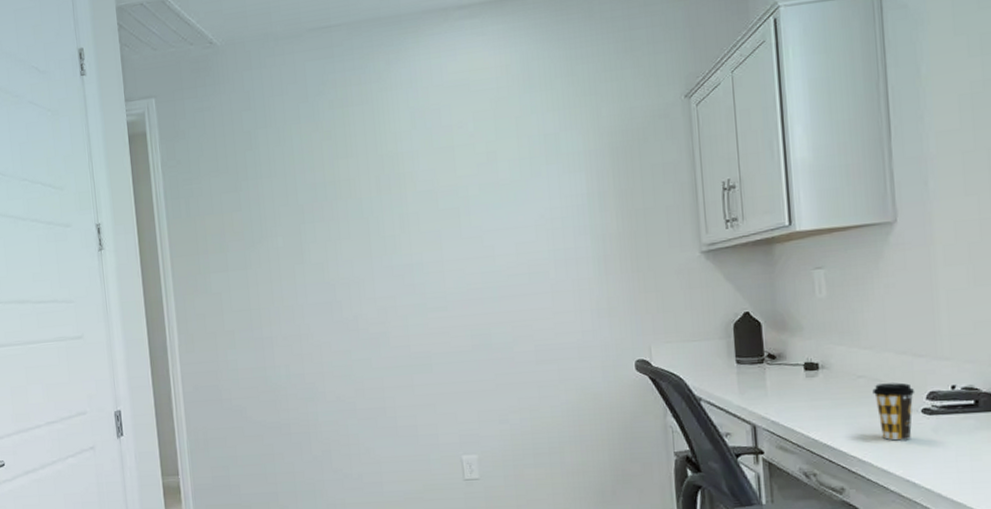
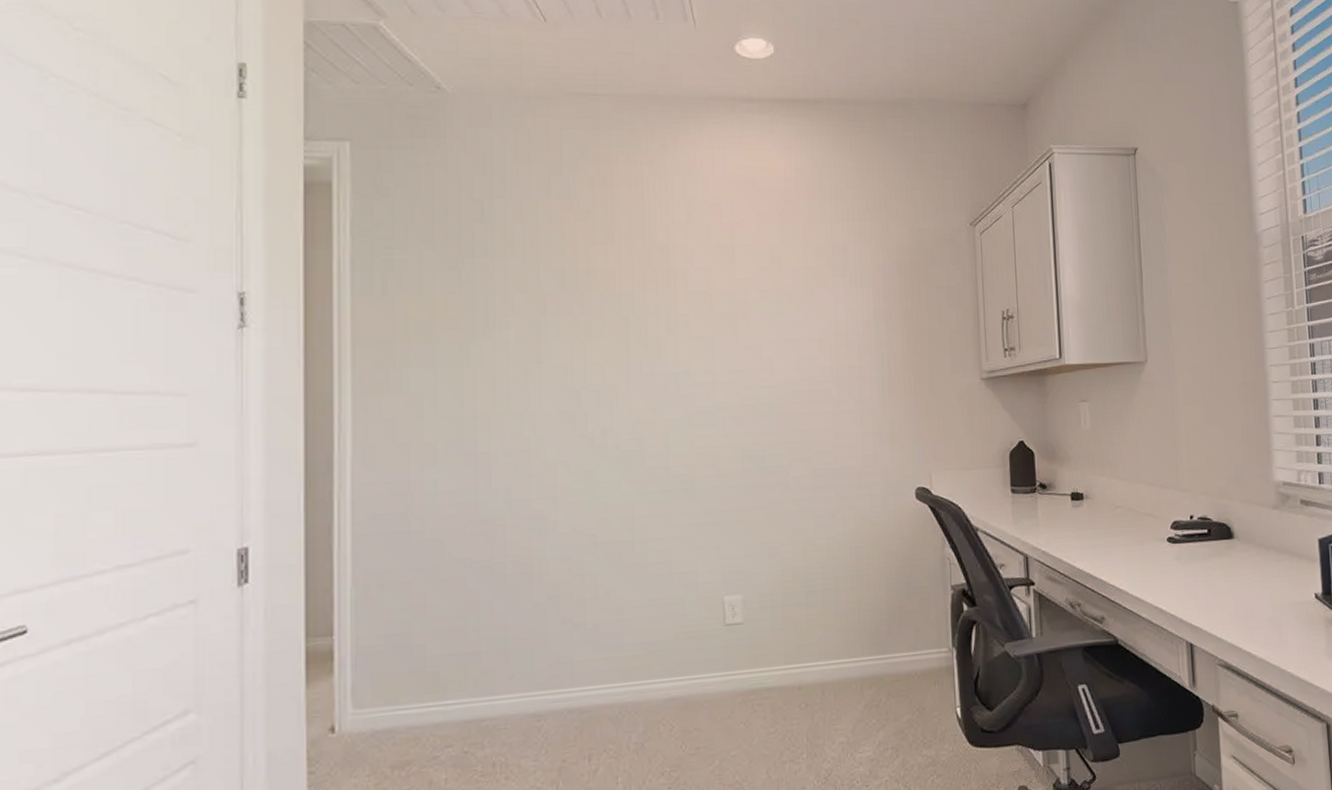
coffee cup: present [872,382,915,441] -> none [1128,513,1162,569]

